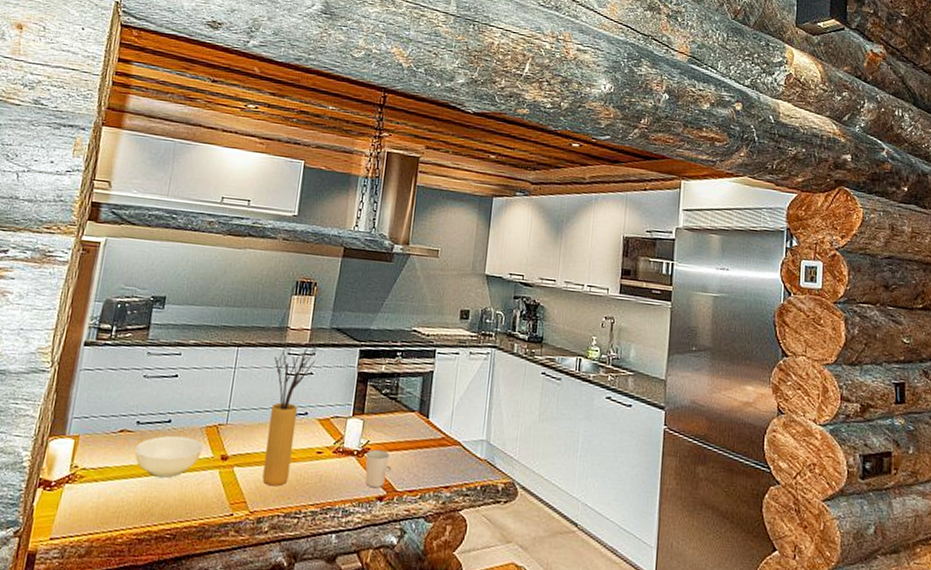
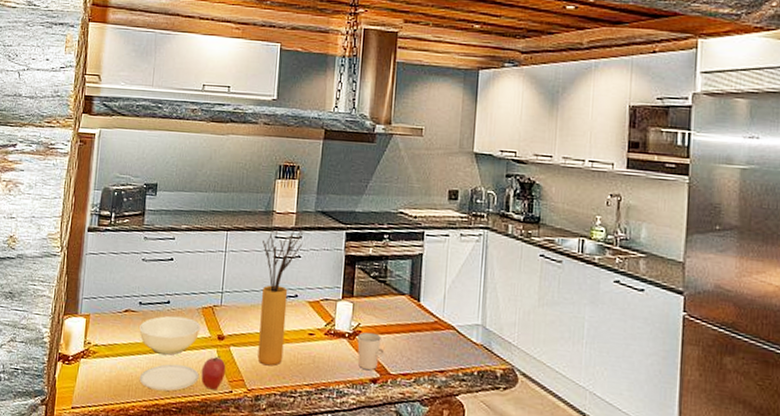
plate: none [130,487,199,517] -> present [139,363,200,392]
fruit: none [200,476,228,514] -> present [201,355,226,390]

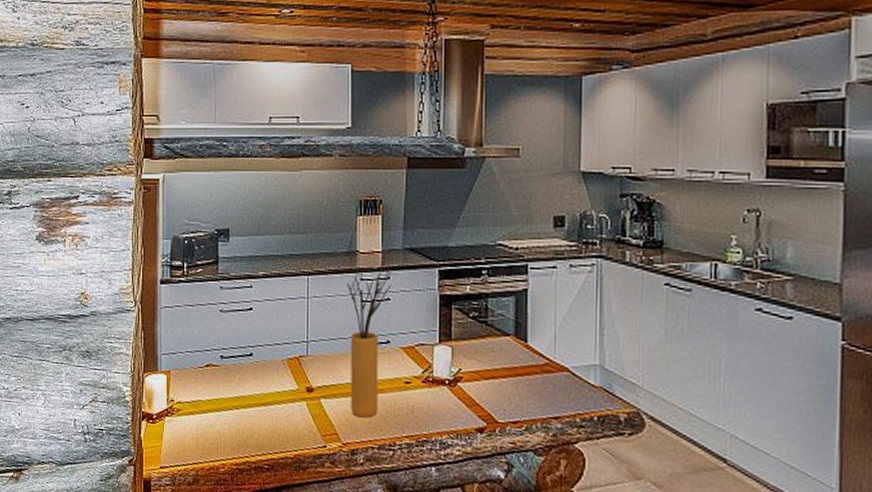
bowl: present [139,315,201,355] -> none [223,368,288,410]
plate: present [139,363,200,392] -> none [227,419,290,448]
fruit: present [201,355,226,390] -> none [292,408,318,445]
cup: present [357,332,385,371] -> none [459,377,490,420]

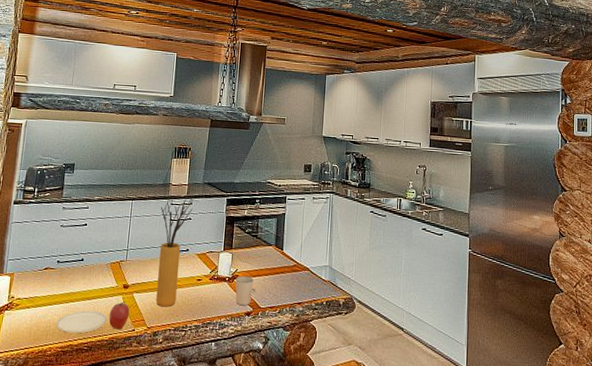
plate: none [227,419,290,448] -> present [56,310,108,334]
fruit: none [292,408,318,445] -> present [109,301,130,330]
cup: none [459,377,490,420] -> present [235,275,256,306]

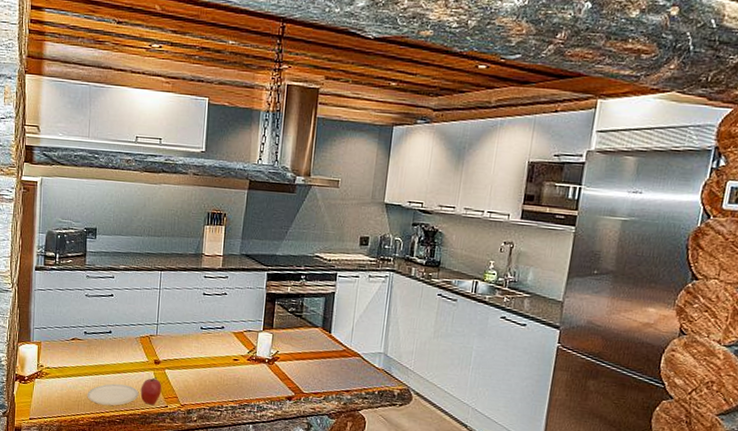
vase: present [156,190,194,307] -> none [189,262,230,386]
cup: present [235,275,256,306] -> none [275,358,299,390]

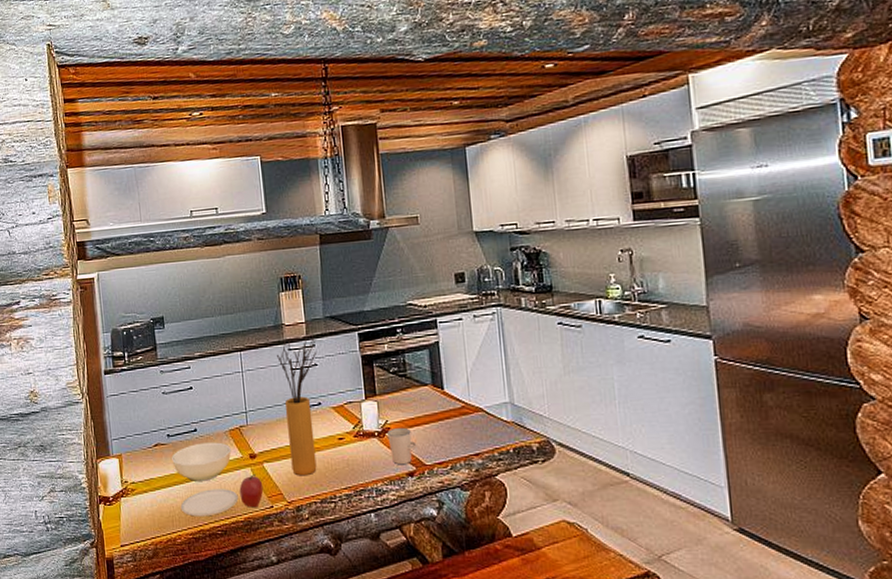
bowl: none [85,343,140,377] -> present [172,442,232,481]
vase: none [189,262,230,386] -> present [277,329,317,476]
cup: none [275,358,299,390] -> present [387,427,417,465]

